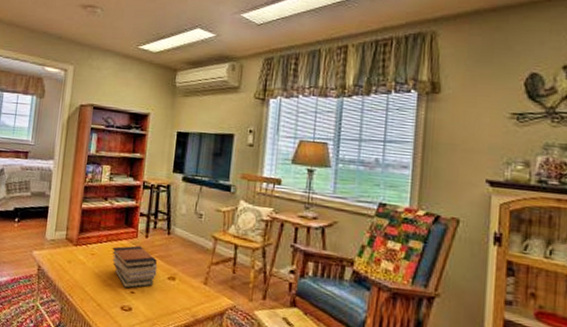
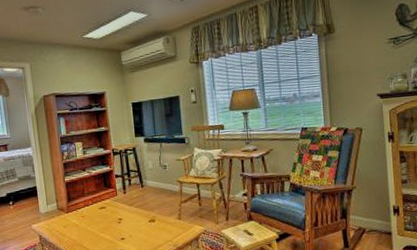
book stack: present [112,245,158,289] -> none [98,201,139,237]

